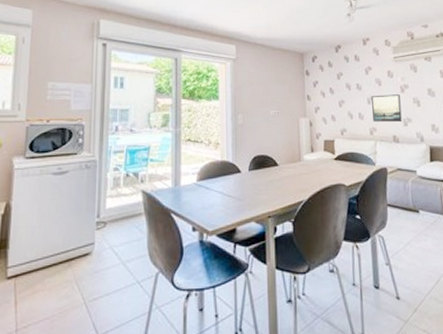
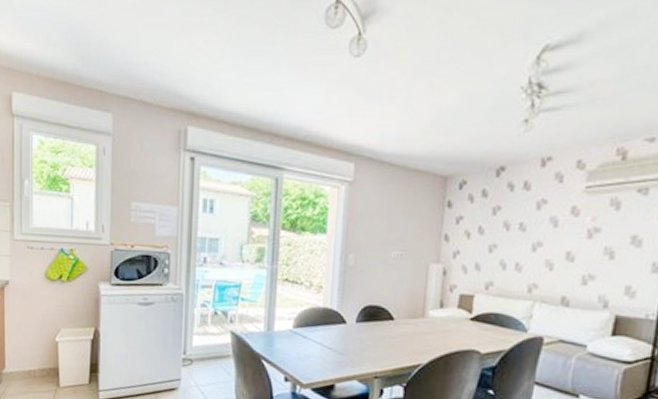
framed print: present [371,94,402,123] -> none [536,239,584,280]

